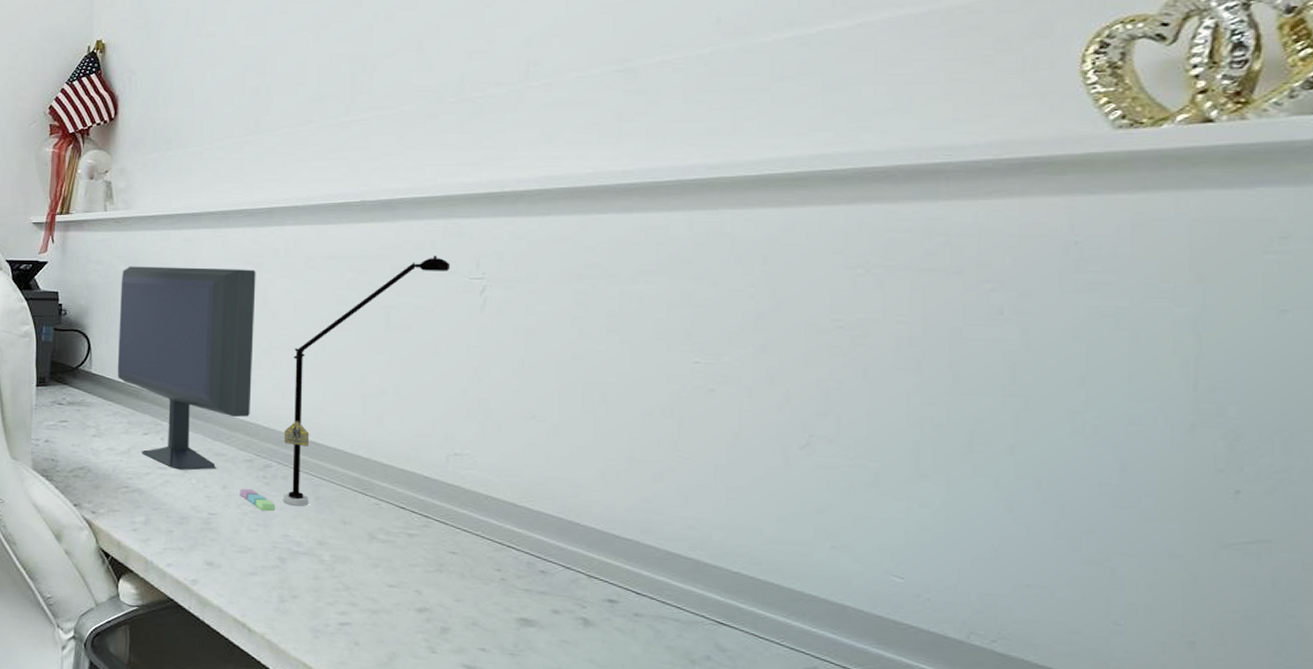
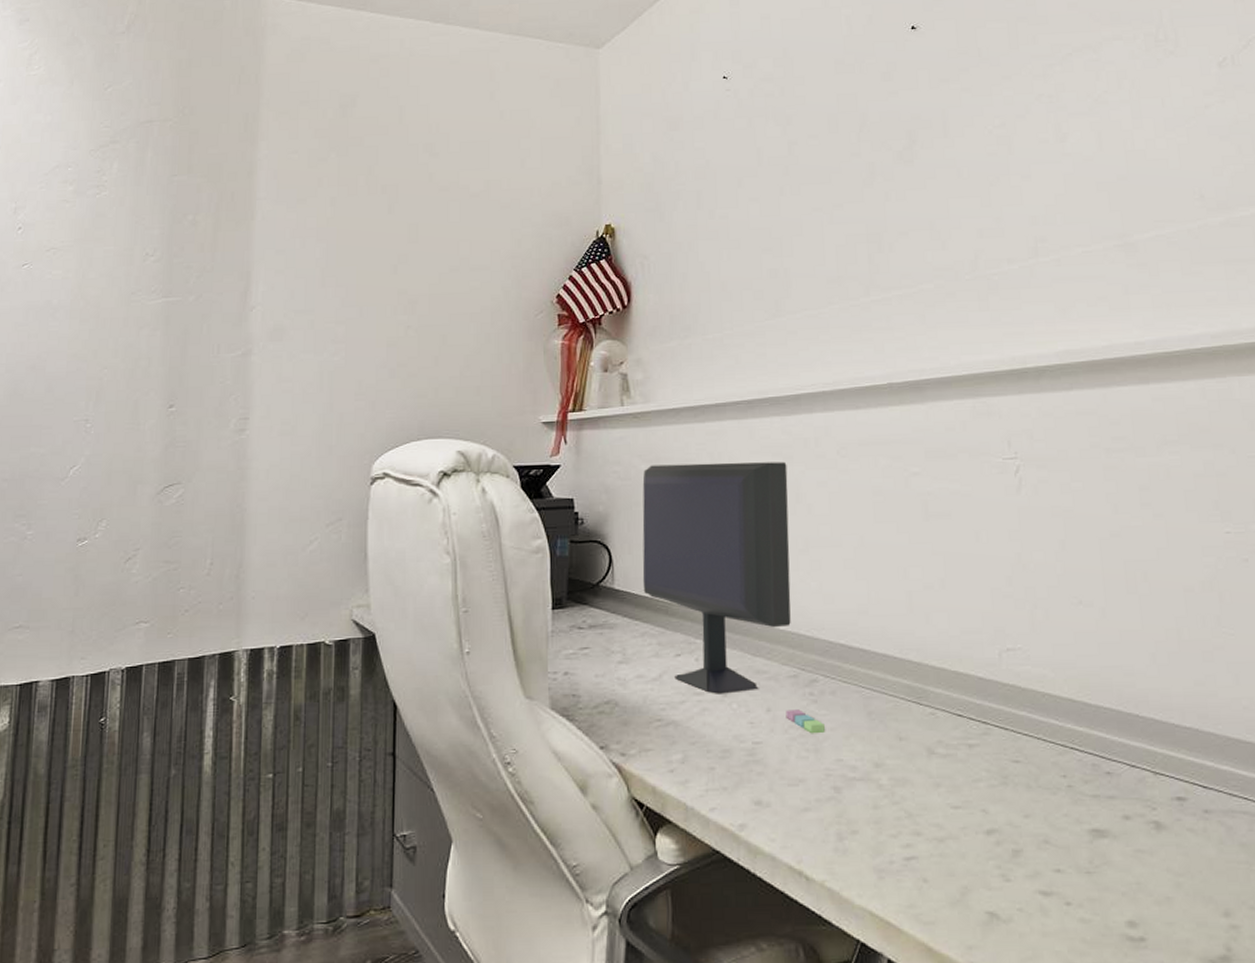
desk lamp: present [282,255,451,508] -> none [828,437,983,726]

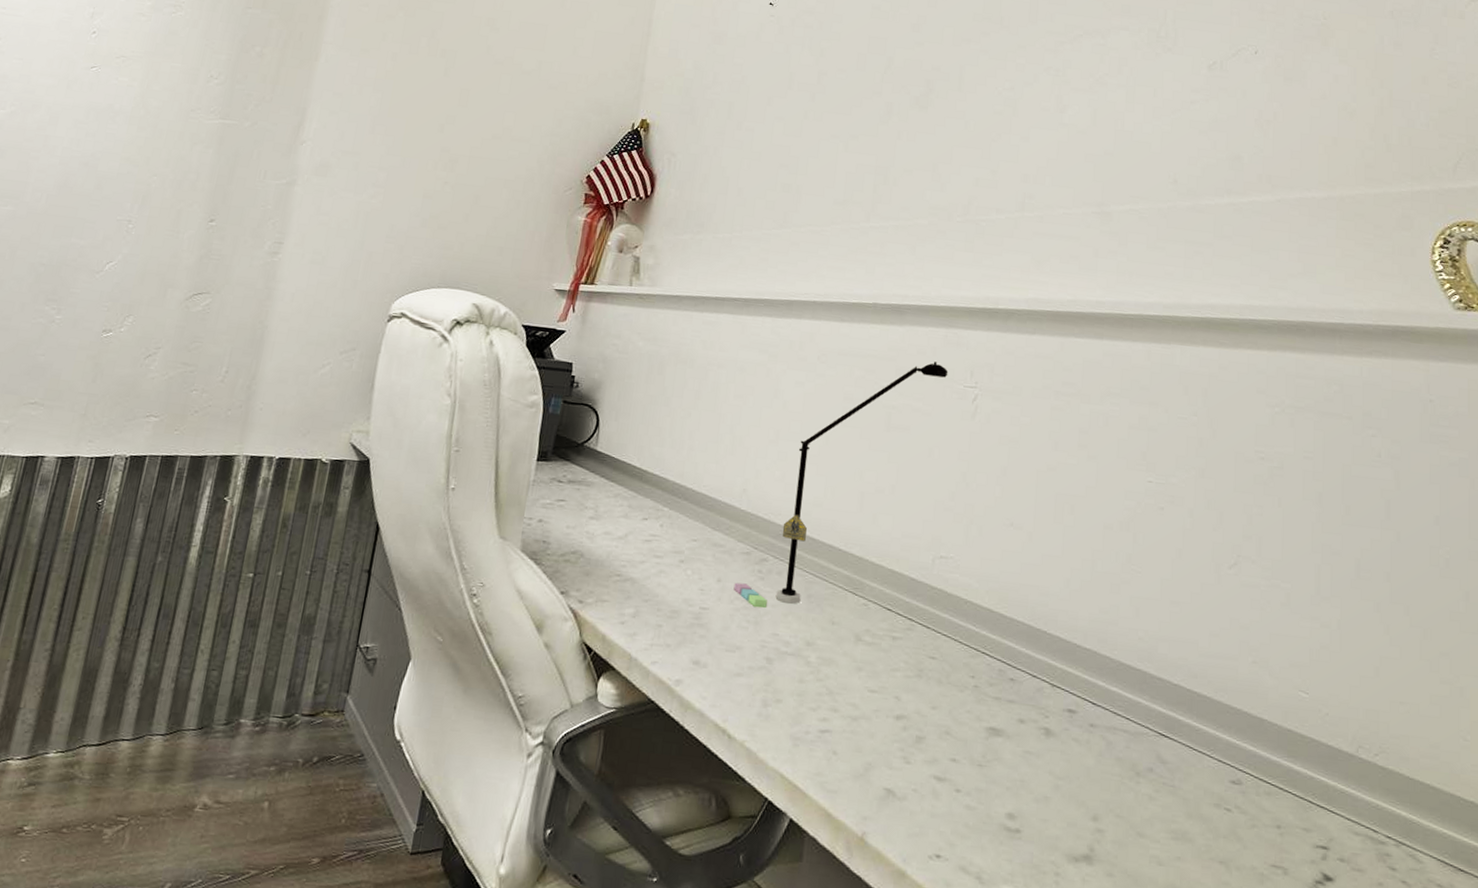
computer monitor: present [642,461,791,696] -> none [623,343,771,561]
desk lamp: none [828,437,983,726] -> present [775,361,948,605]

